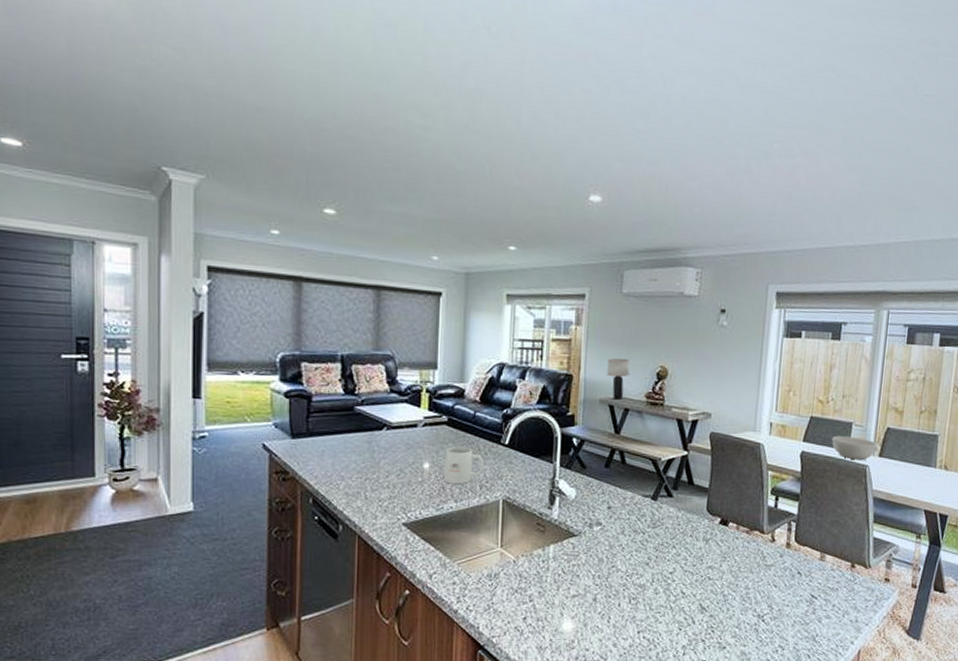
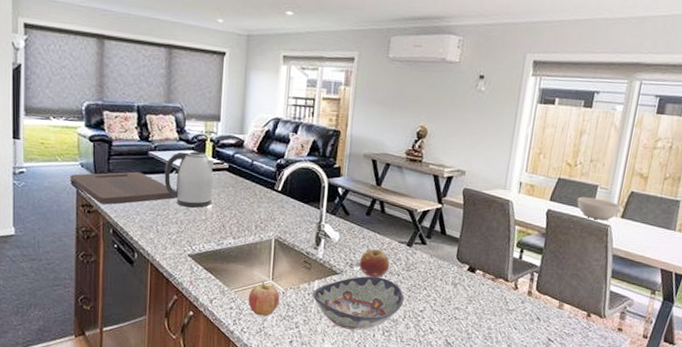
cutting board: none [262,430,388,470] -> present [70,171,176,205]
kettle: none [373,403,432,469] -> present [164,151,215,208]
mug: present [443,446,484,485] -> none [223,190,259,224]
fruit: none [473,548,511,590] -> present [248,280,280,316]
decorative bowl: none [547,536,652,601] -> present [312,276,405,331]
fruit: none [599,505,634,538] -> present [359,249,390,278]
table lamp: present [607,358,630,400] -> none [371,117,393,156]

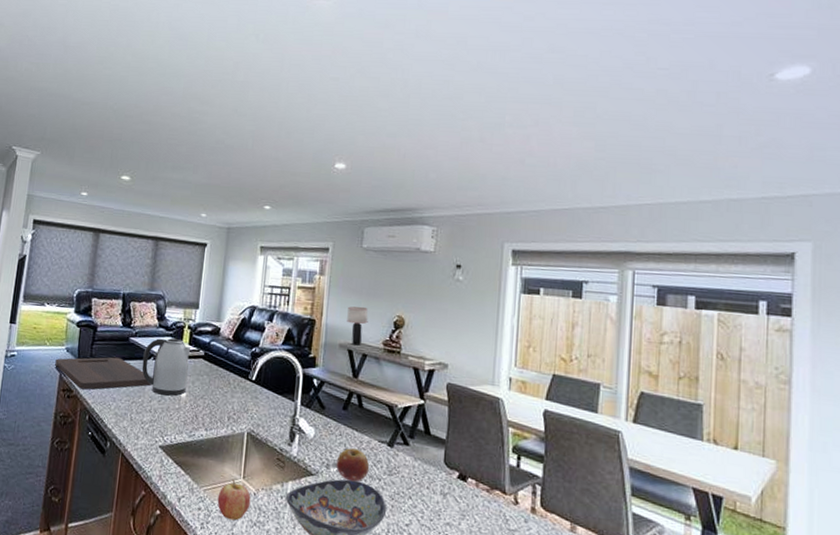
table lamp: none [371,117,393,156] -> present [347,306,368,346]
bowl: present [576,196,621,221] -> none [577,396,631,425]

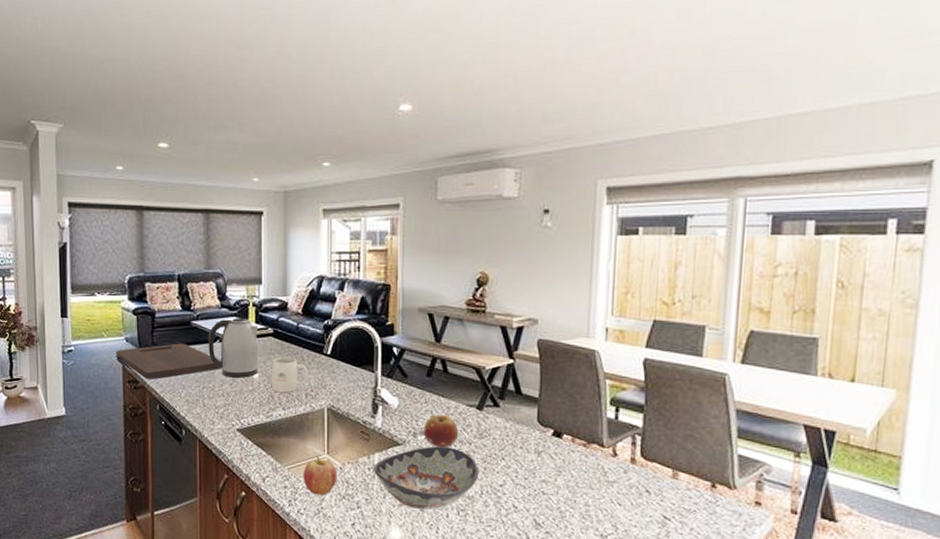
mug: none [196,379,233,415] -> present [271,357,308,393]
table lamp: present [347,306,368,346] -> none [425,267,448,308]

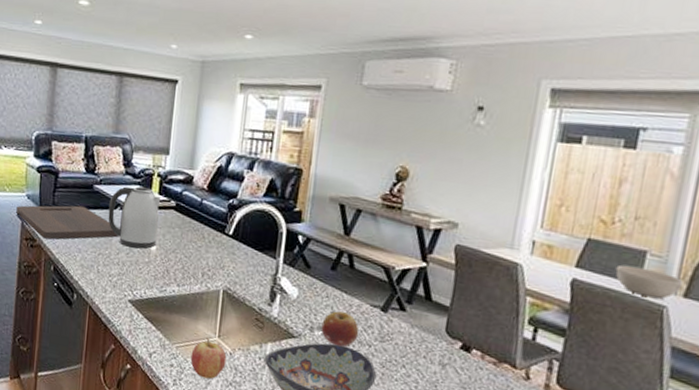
mug: present [271,357,308,393] -> none [167,231,208,270]
bowl: none [680,340,740,368] -> present [615,265,684,299]

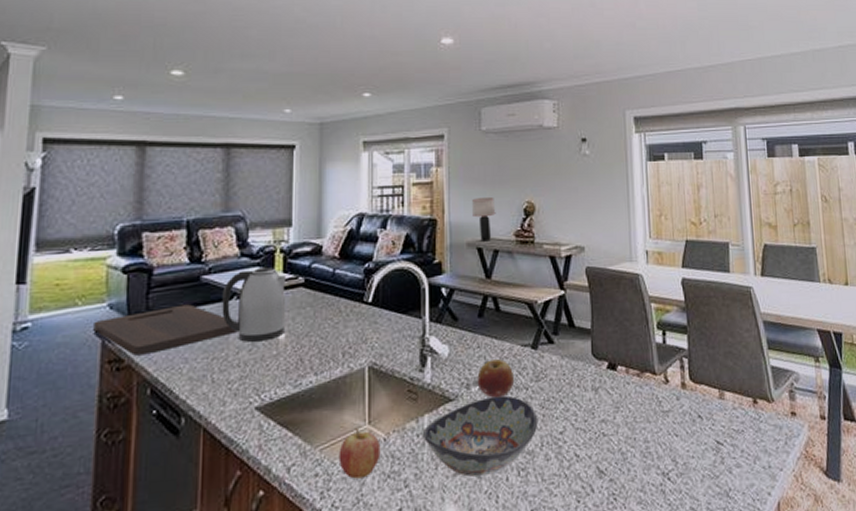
table lamp: none [340,154,366,200] -> present [472,198,496,242]
bowl: present [615,265,684,299] -> none [710,257,759,283]

